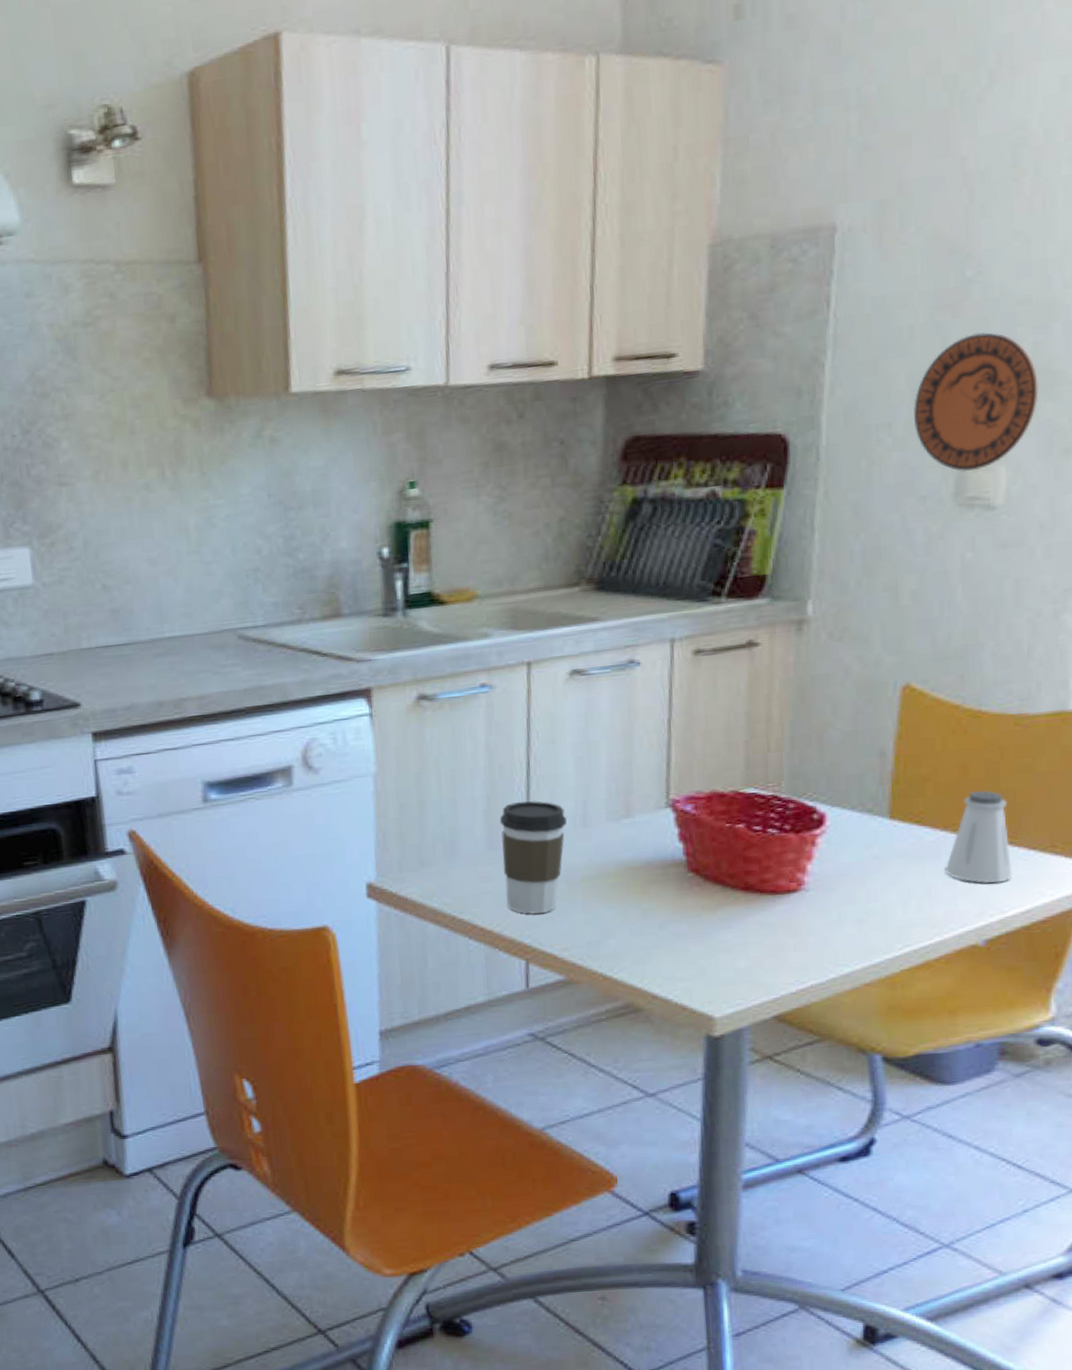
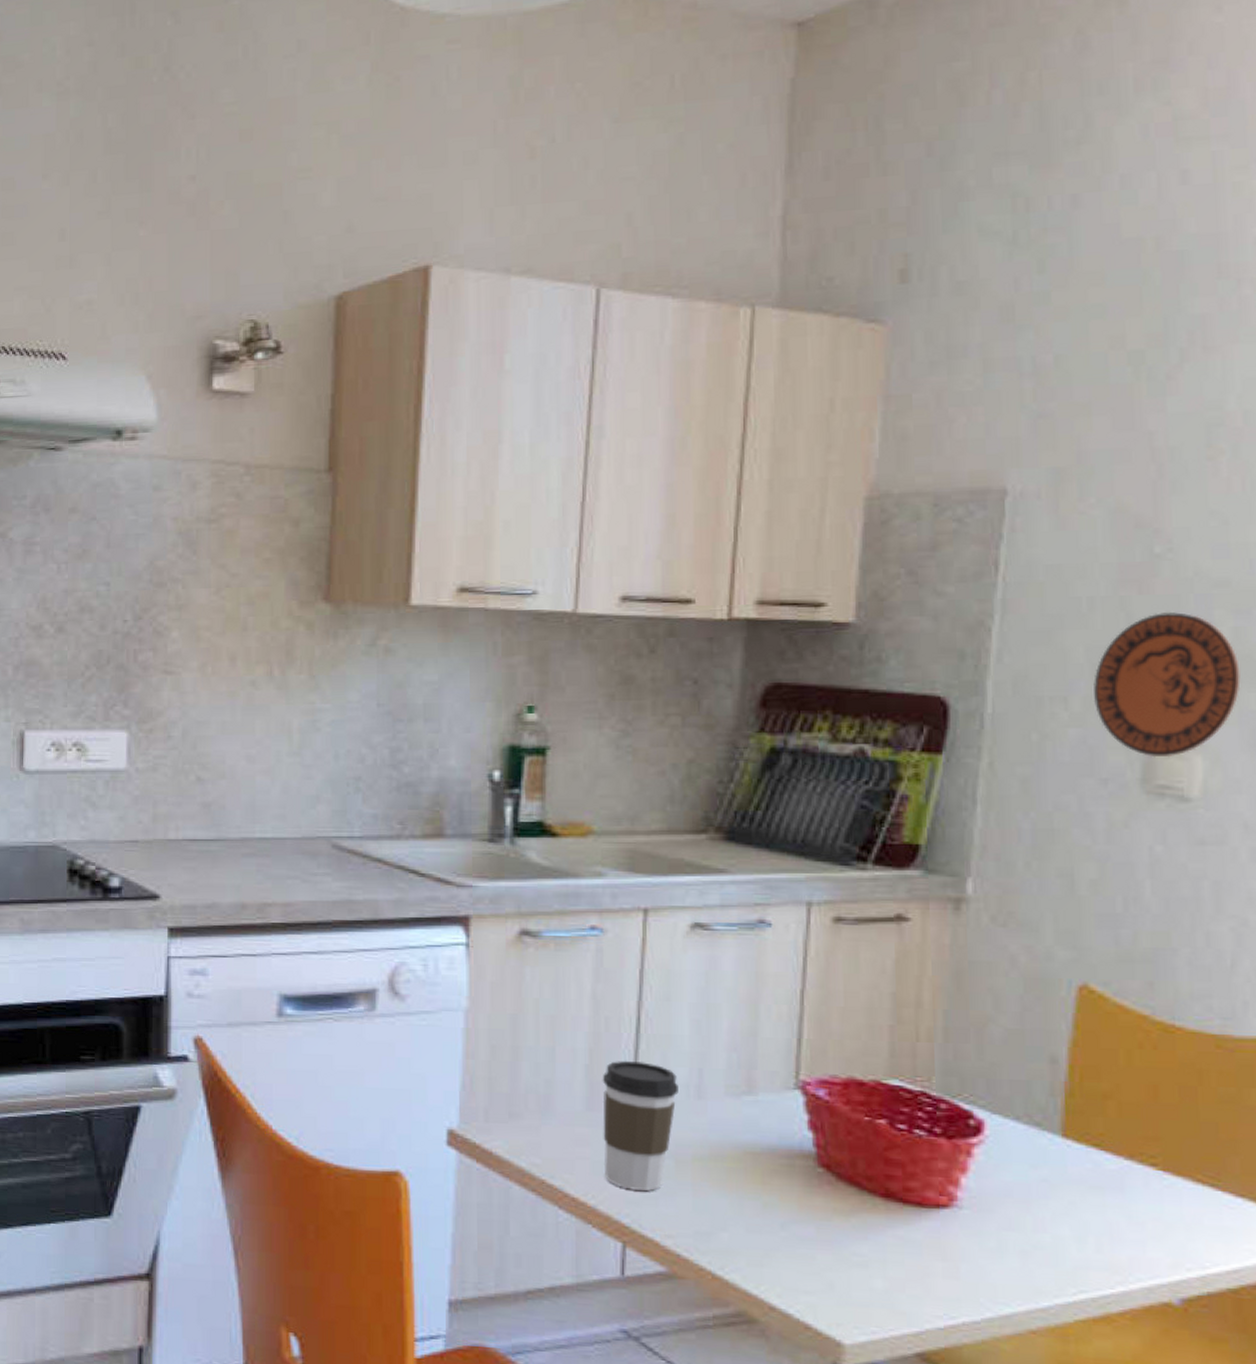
saltshaker: present [945,790,1013,884] -> none [1130,1117,1215,1232]

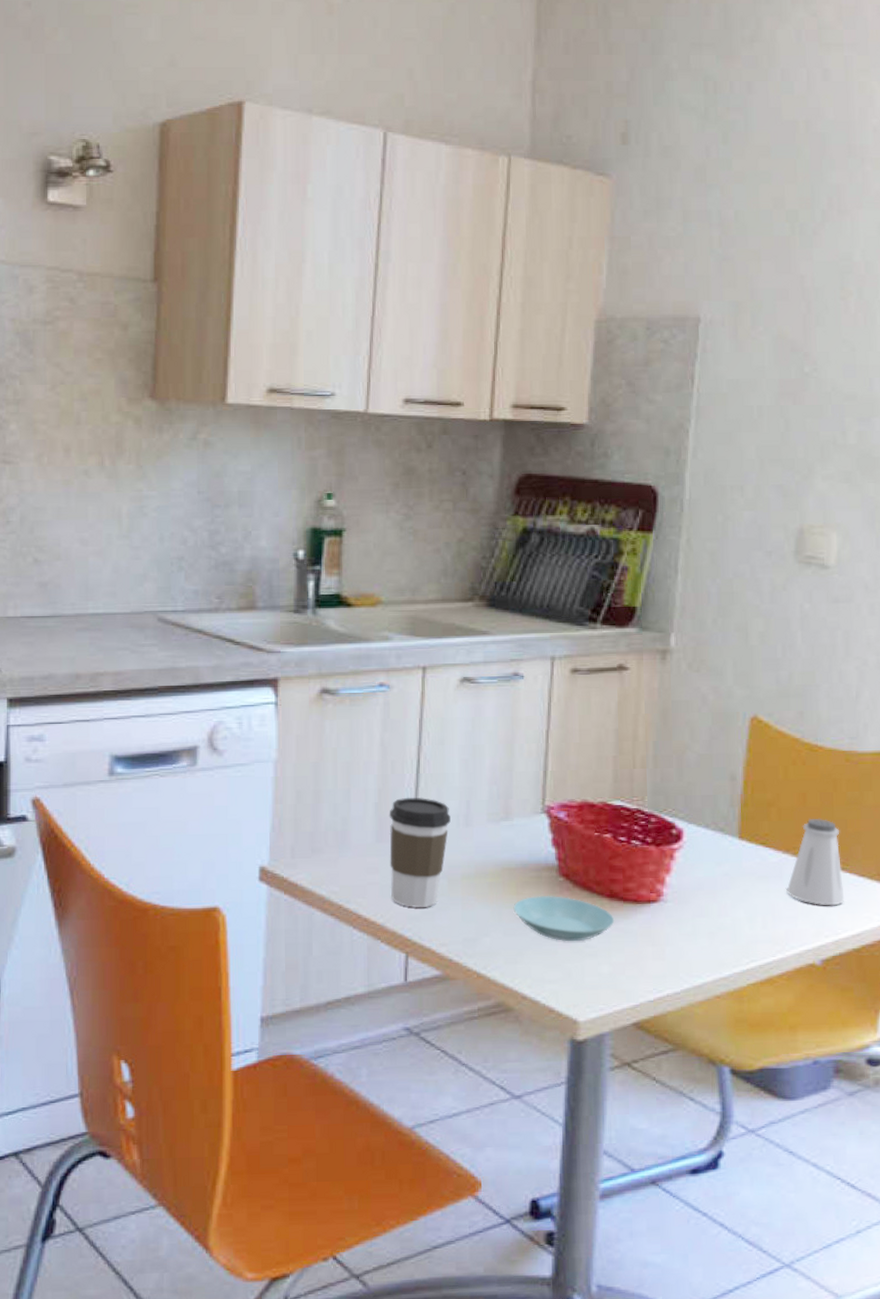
saucer: none [758,1188,891,1248] -> present [513,895,615,942]
decorative plate: present [1094,611,1241,758] -> none [762,418,863,534]
saltshaker: none [1130,1117,1215,1232] -> present [786,818,845,906]

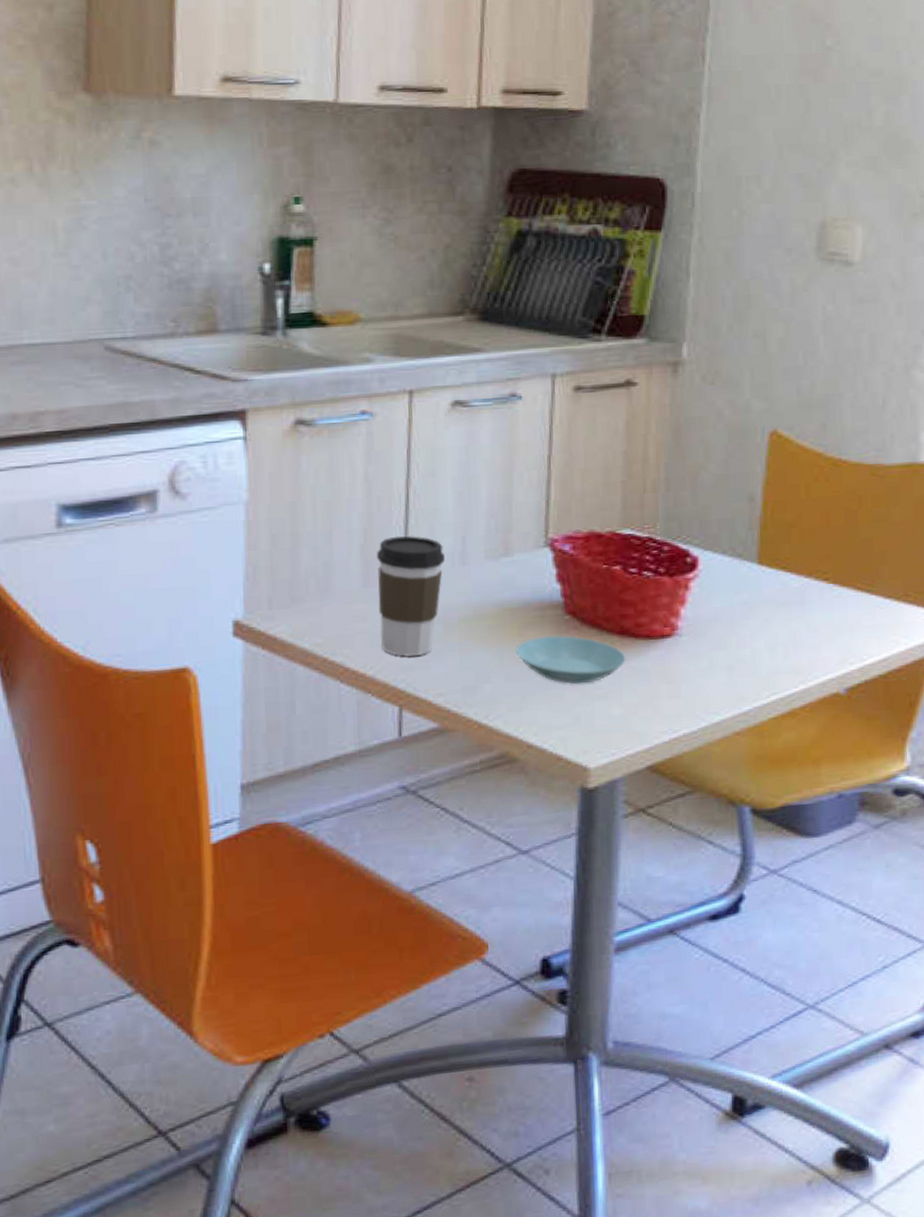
saltshaker: present [786,818,845,906] -> none [809,537,871,631]

